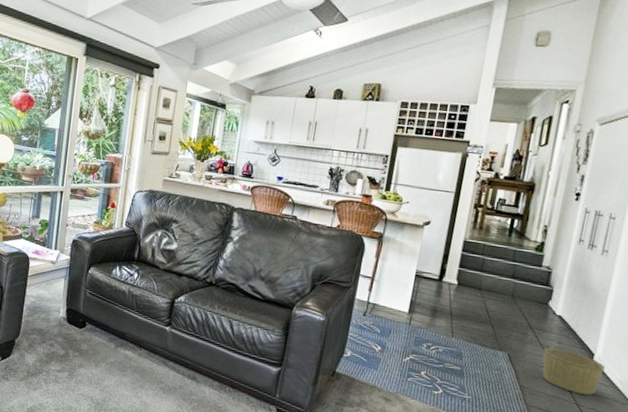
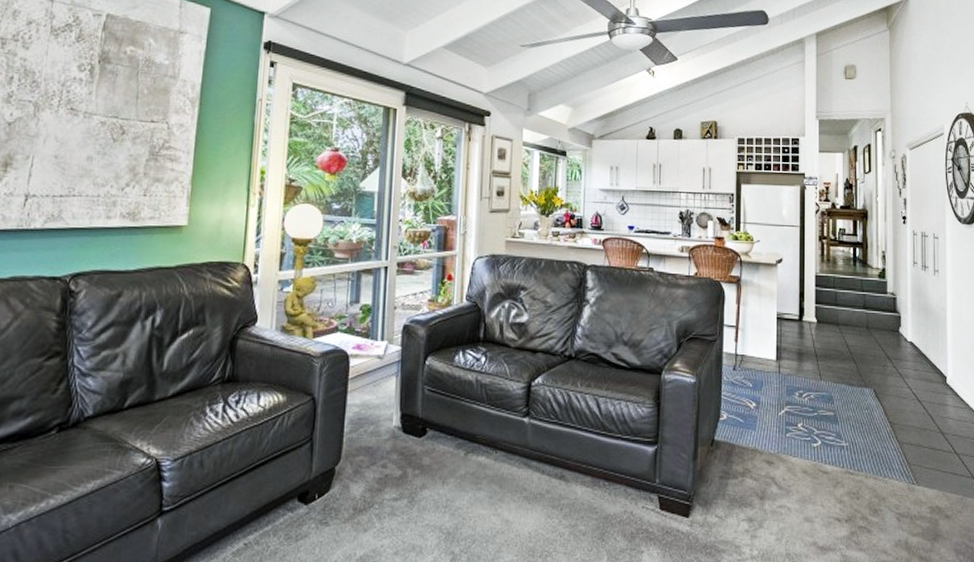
basket: present [542,344,605,396] -> none [904,372,957,421]

